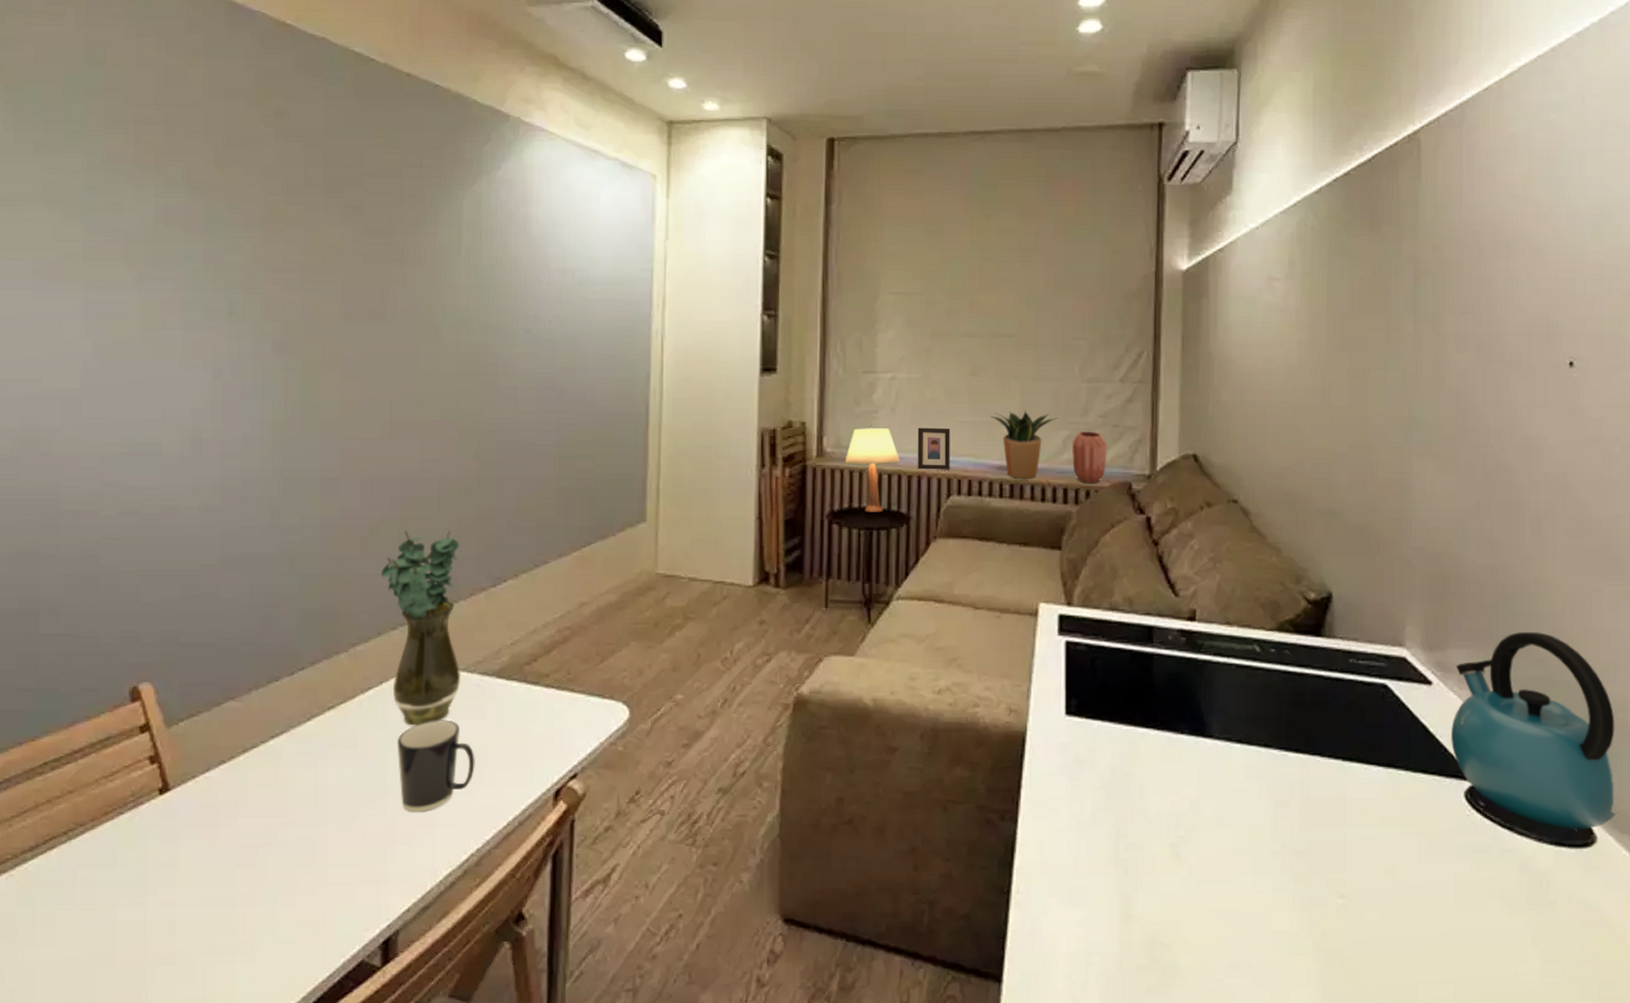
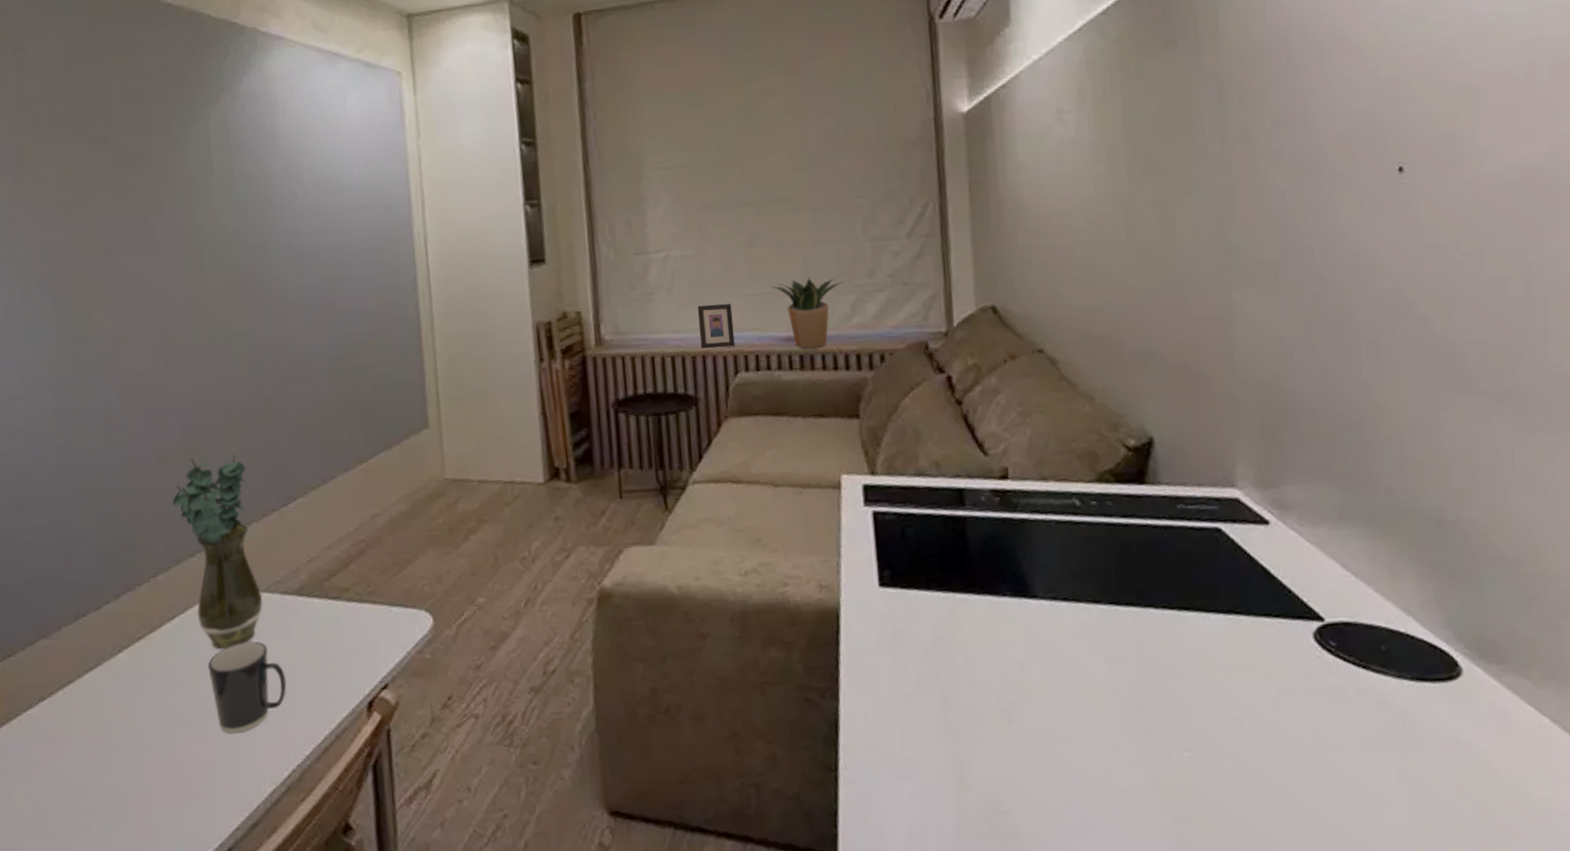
table lamp: present [845,425,900,513] -> none [625,307,683,398]
vase: present [1071,430,1107,484] -> none [860,291,900,347]
kettle: present [1450,632,1618,830] -> none [1293,459,1484,664]

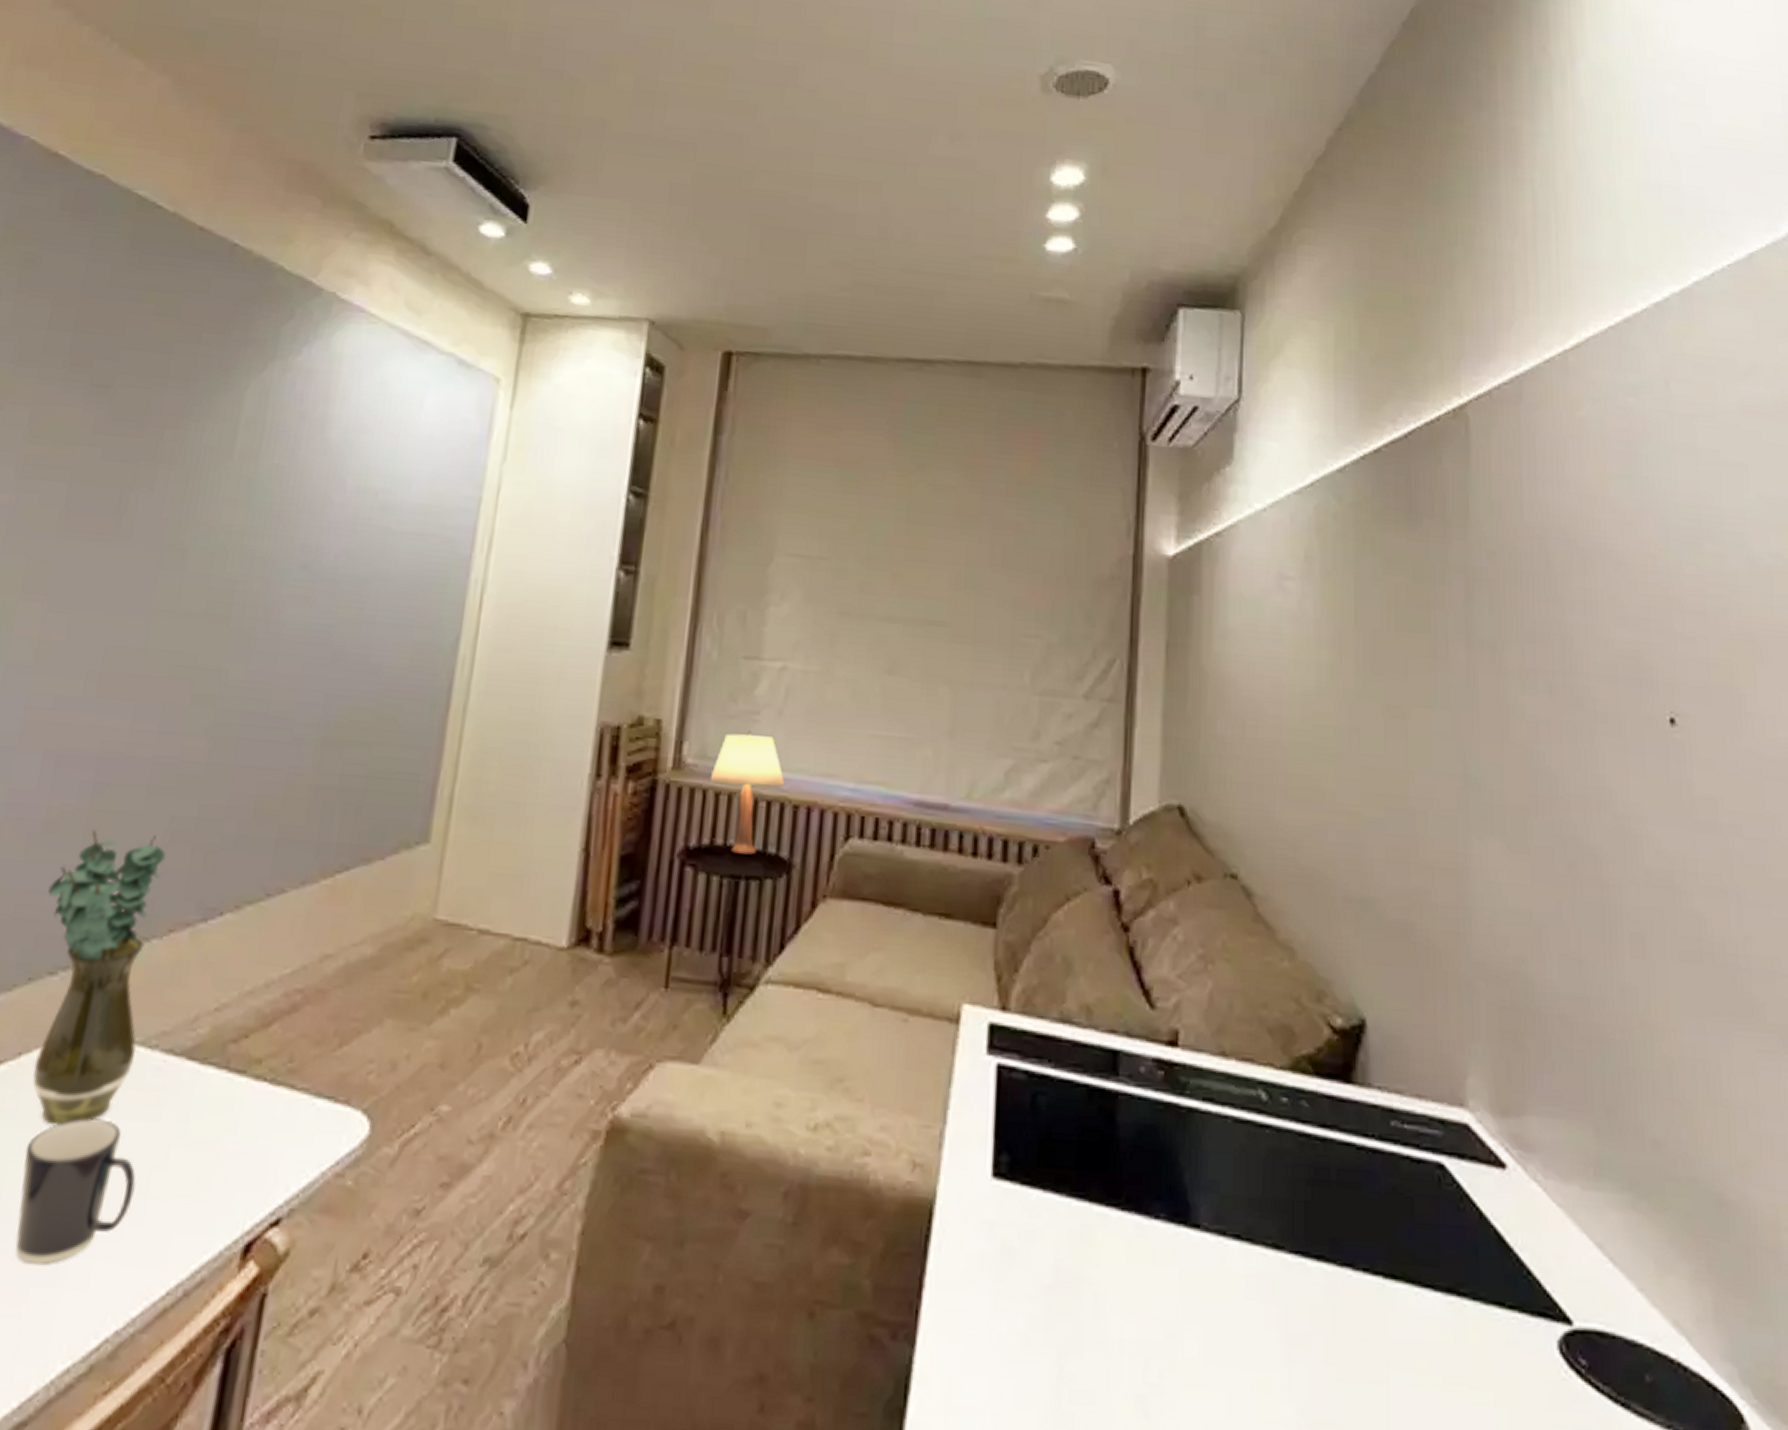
table lamp: none [625,307,683,398] -> present [709,730,785,855]
picture frame: present [697,303,735,349] -> none [807,739,855,802]
potted plant: present [772,277,843,349] -> none [910,726,999,823]

